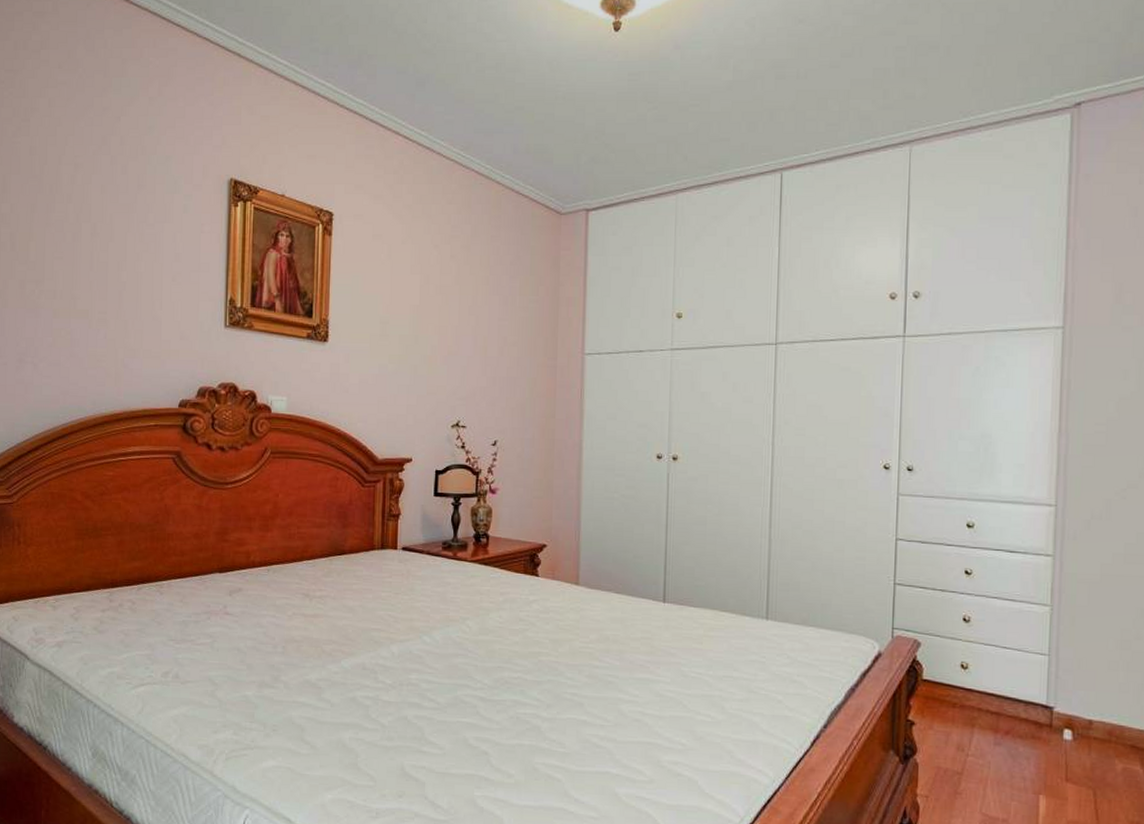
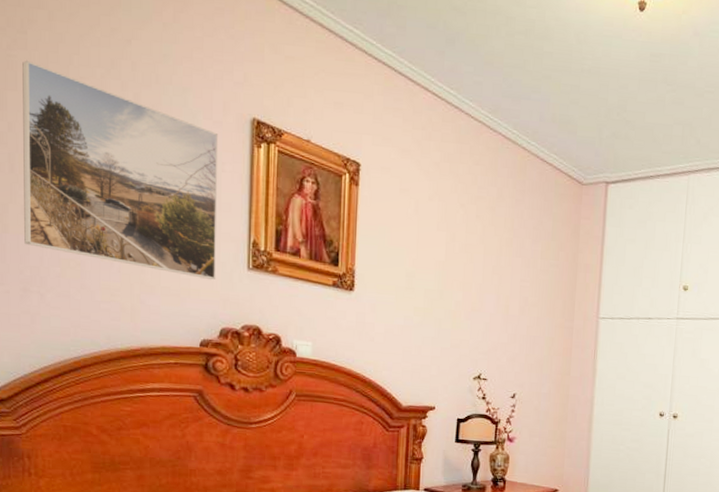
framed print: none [21,145,198,340] -> present [22,60,219,280]

